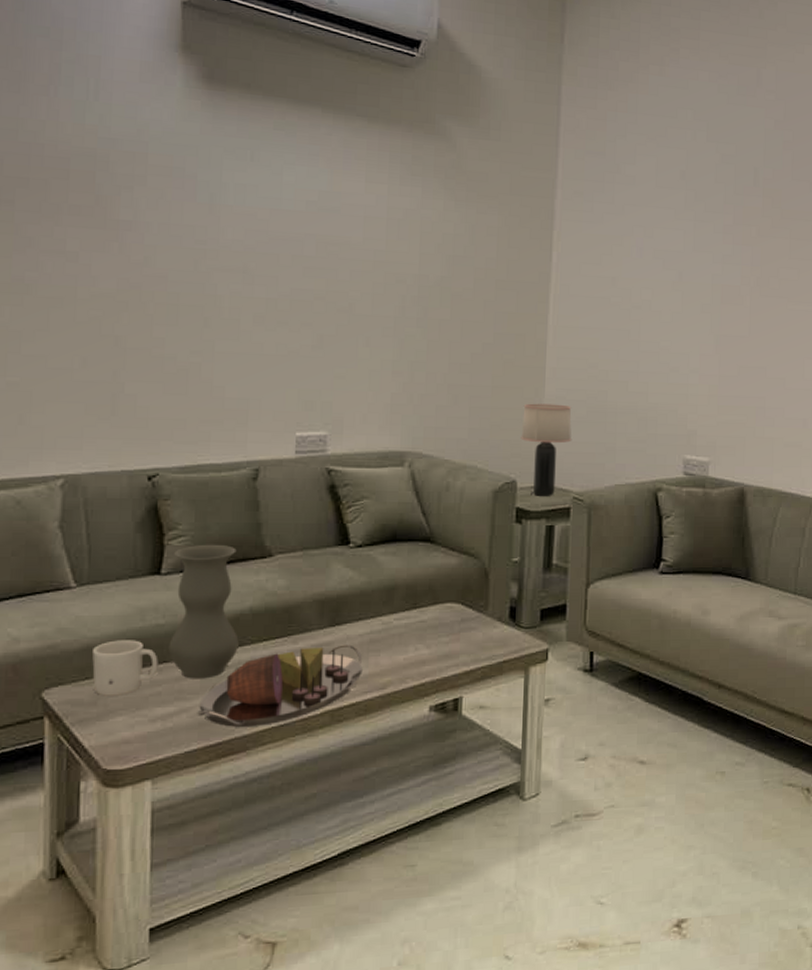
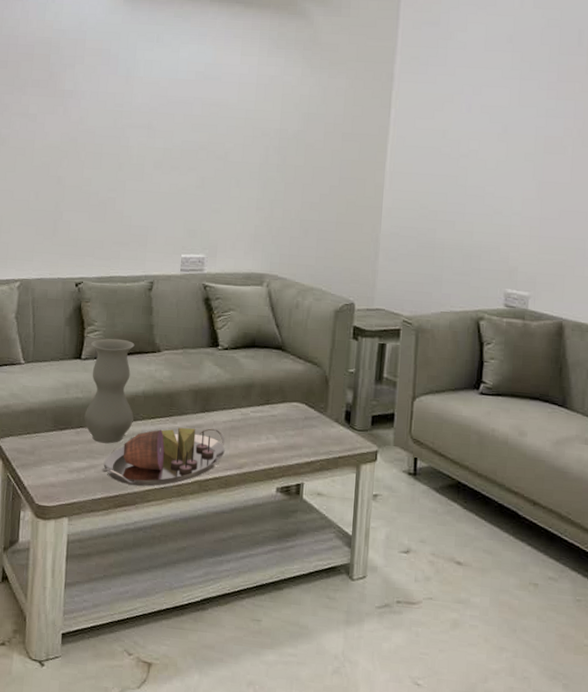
mug: present [92,640,159,696] -> none [32,406,77,450]
table lamp: present [521,403,572,496] -> none [359,237,404,318]

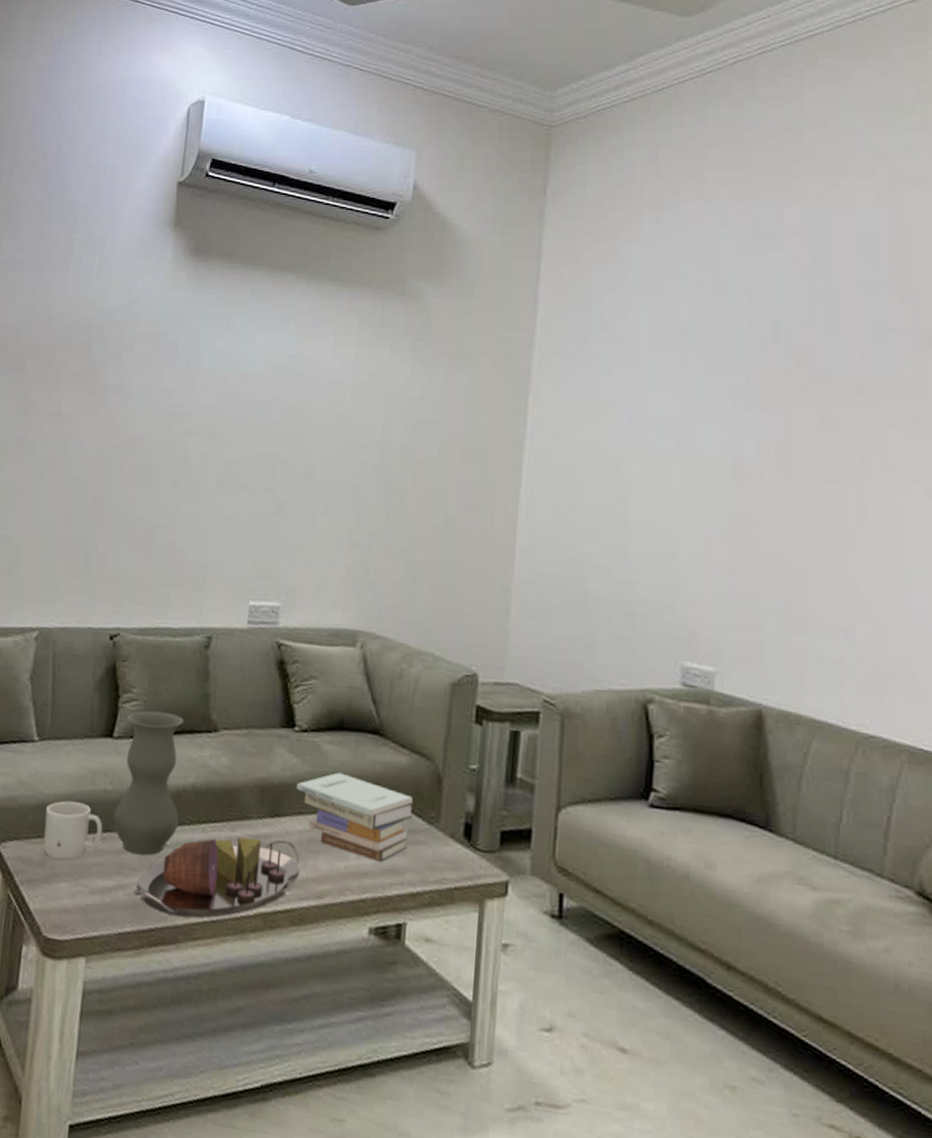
mug: none [32,406,77,450] -> present [43,800,103,861]
books: none [220,378,308,442] -> present [296,772,414,863]

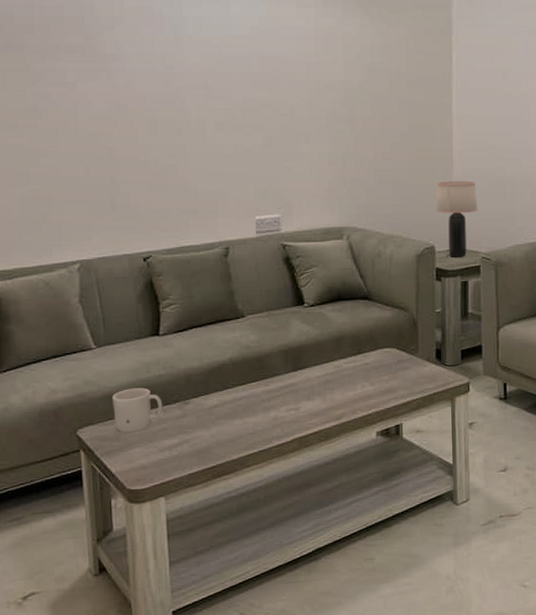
vase: present [112,711,184,856] -> none [168,309,223,417]
serving tray: present [133,837,300,918] -> none [195,385,322,453]
books: present [296,772,414,863] -> none [310,330,399,387]
table lamp: none [484,586,545,696] -> present [436,181,478,258]

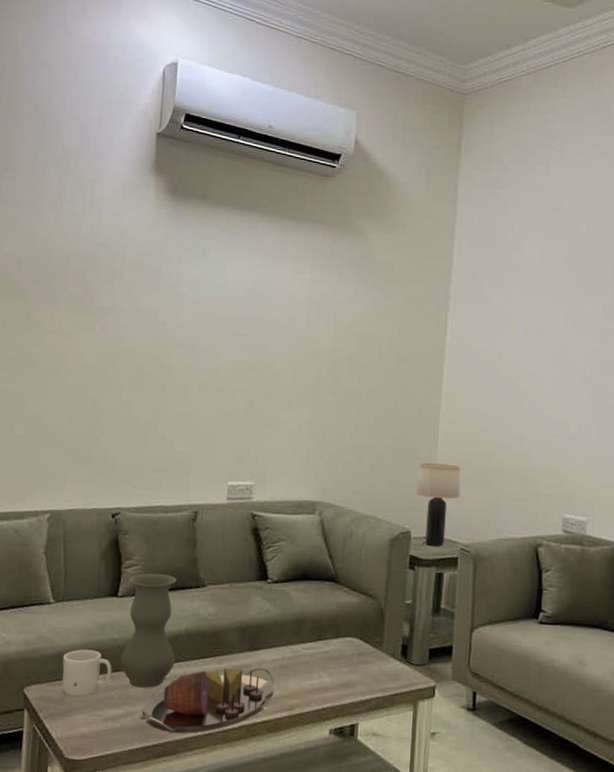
vase: none [168,309,223,417] -> present [120,573,177,688]
serving tray: none [195,385,322,453] -> present [139,668,274,733]

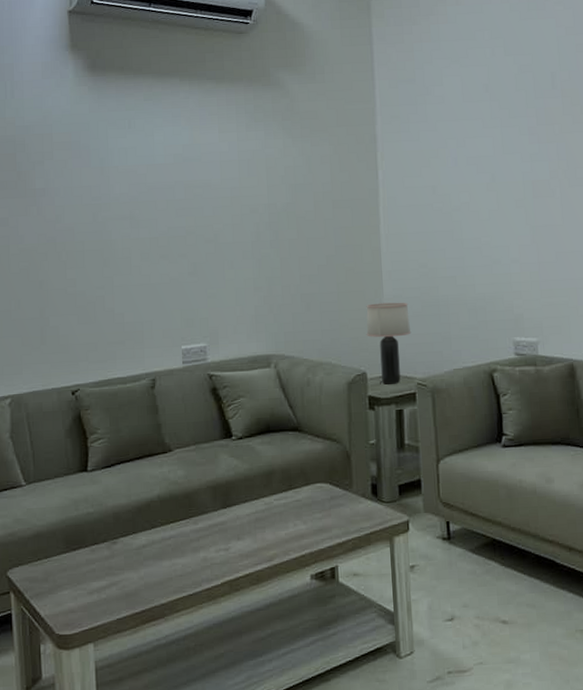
mug: present [62,649,112,697] -> none [42,526,91,574]
vase: present [120,573,177,688] -> none [96,443,152,558]
serving tray: present [139,668,274,733] -> none [124,523,252,597]

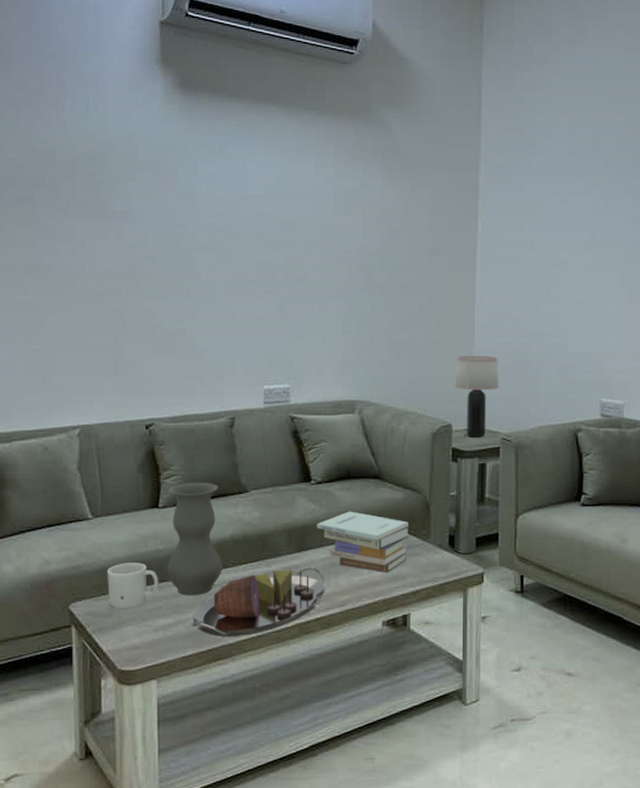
mug: none [42,526,91,574] -> present [107,562,159,609]
vase: none [96,443,152,558] -> present [167,482,223,596]
serving tray: none [124,523,252,597] -> present [191,567,325,636]
books: none [239,465,332,526] -> present [316,511,409,574]

